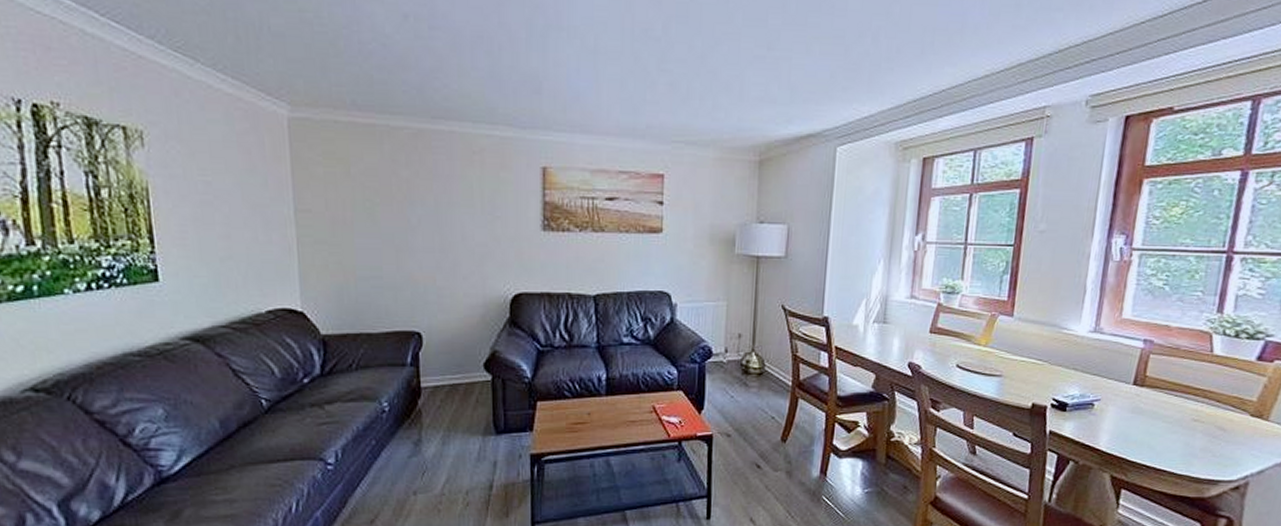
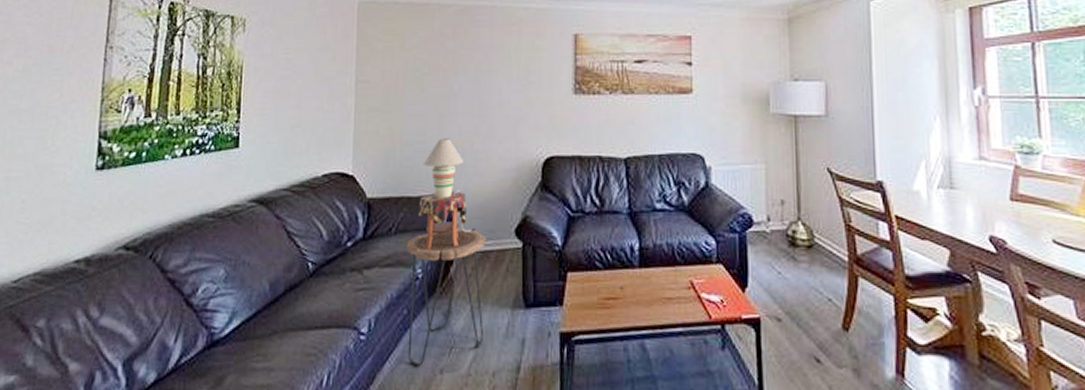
side table: none [369,363,455,490] -> present [406,228,486,367]
table lamp: none [380,274,444,385] -> present [418,138,477,250]

